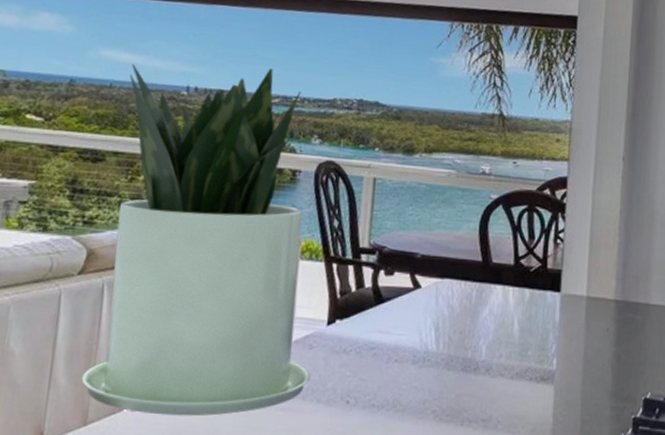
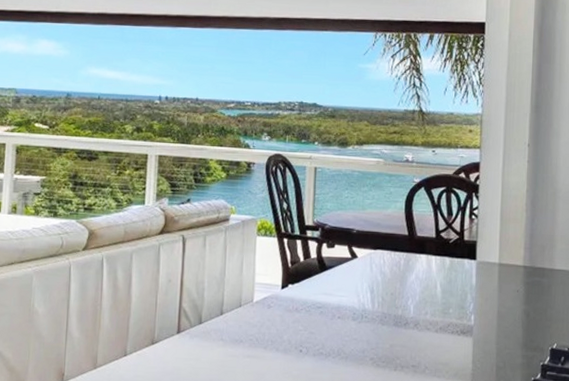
planter: present [81,63,310,416] -> none [90,79,270,362]

